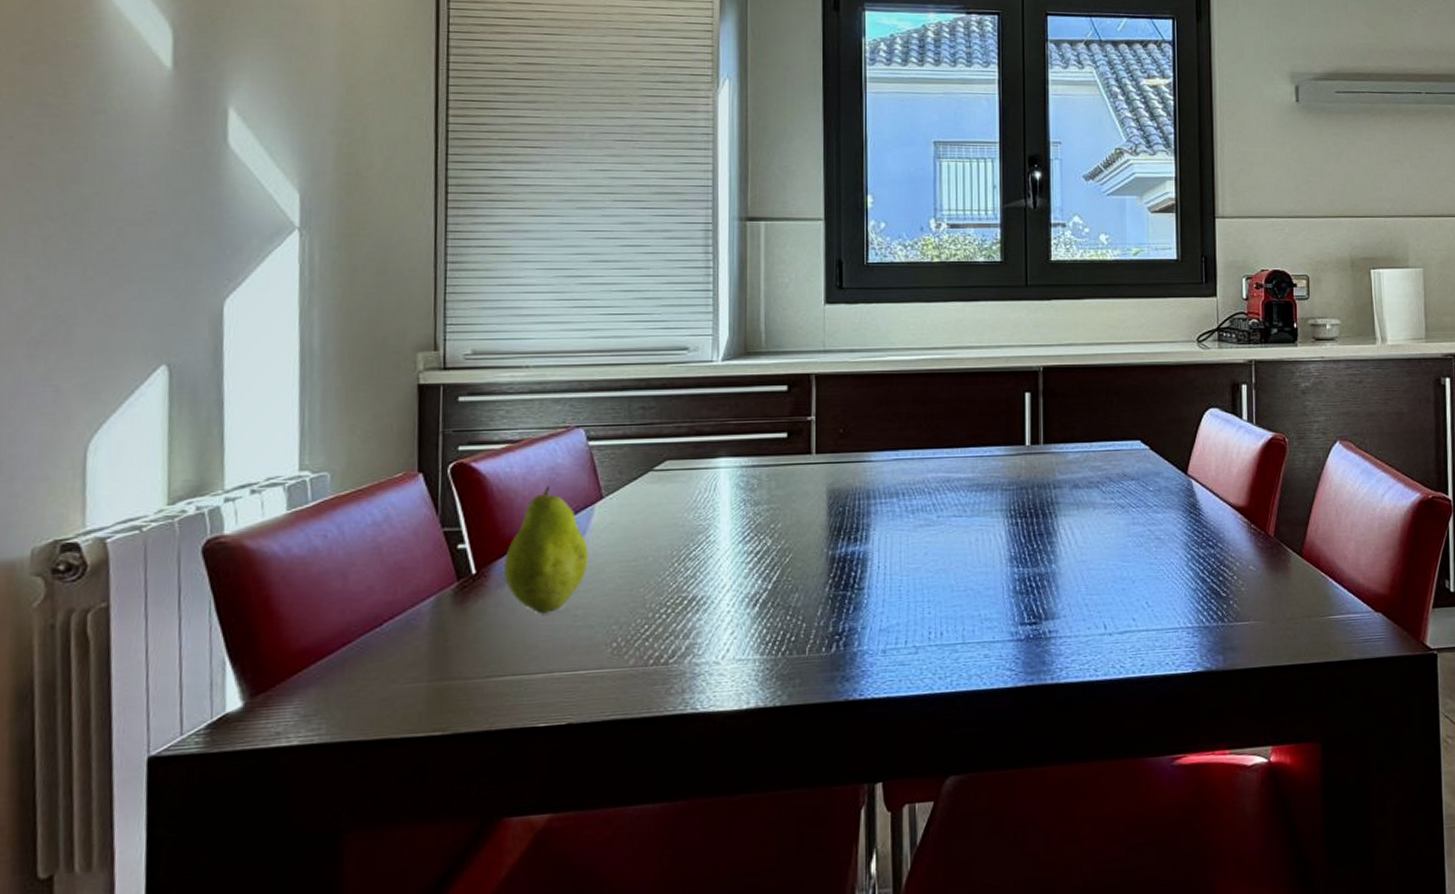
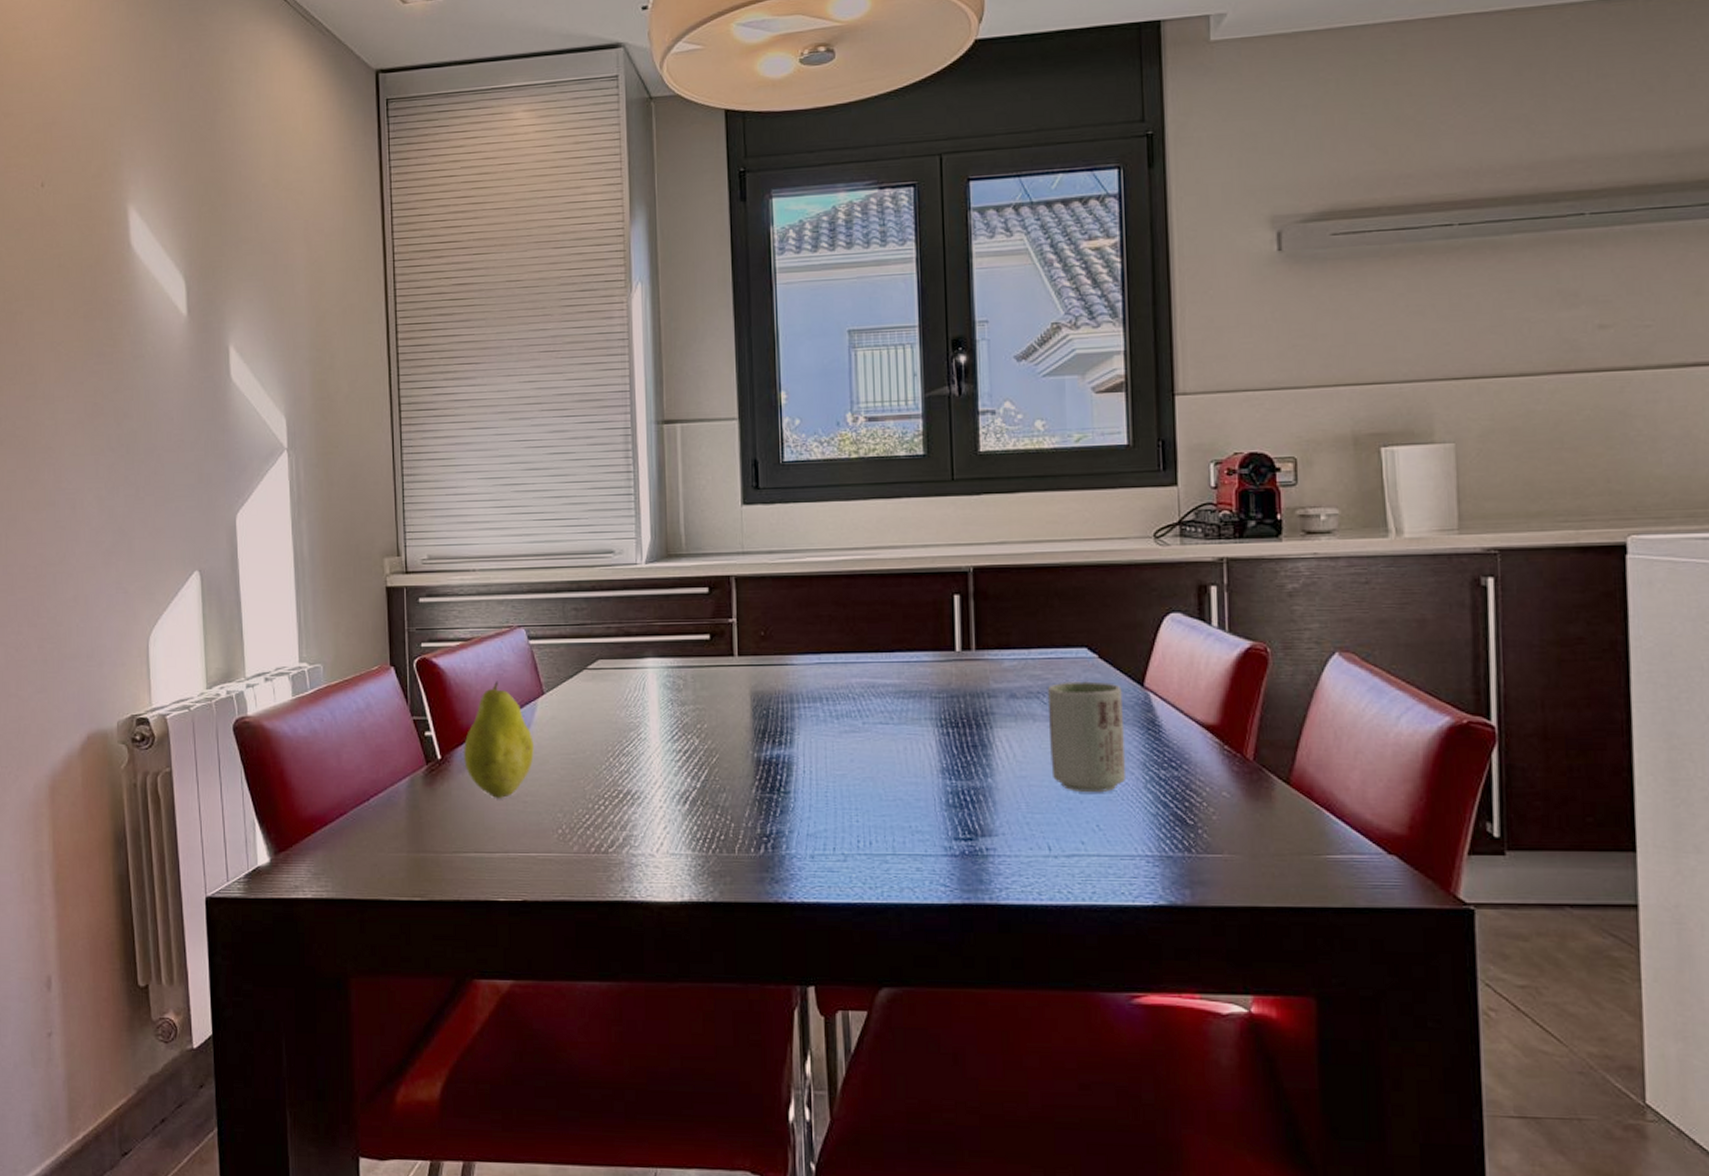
cup: none [1105,471,1172,573] -> present [1047,681,1127,793]

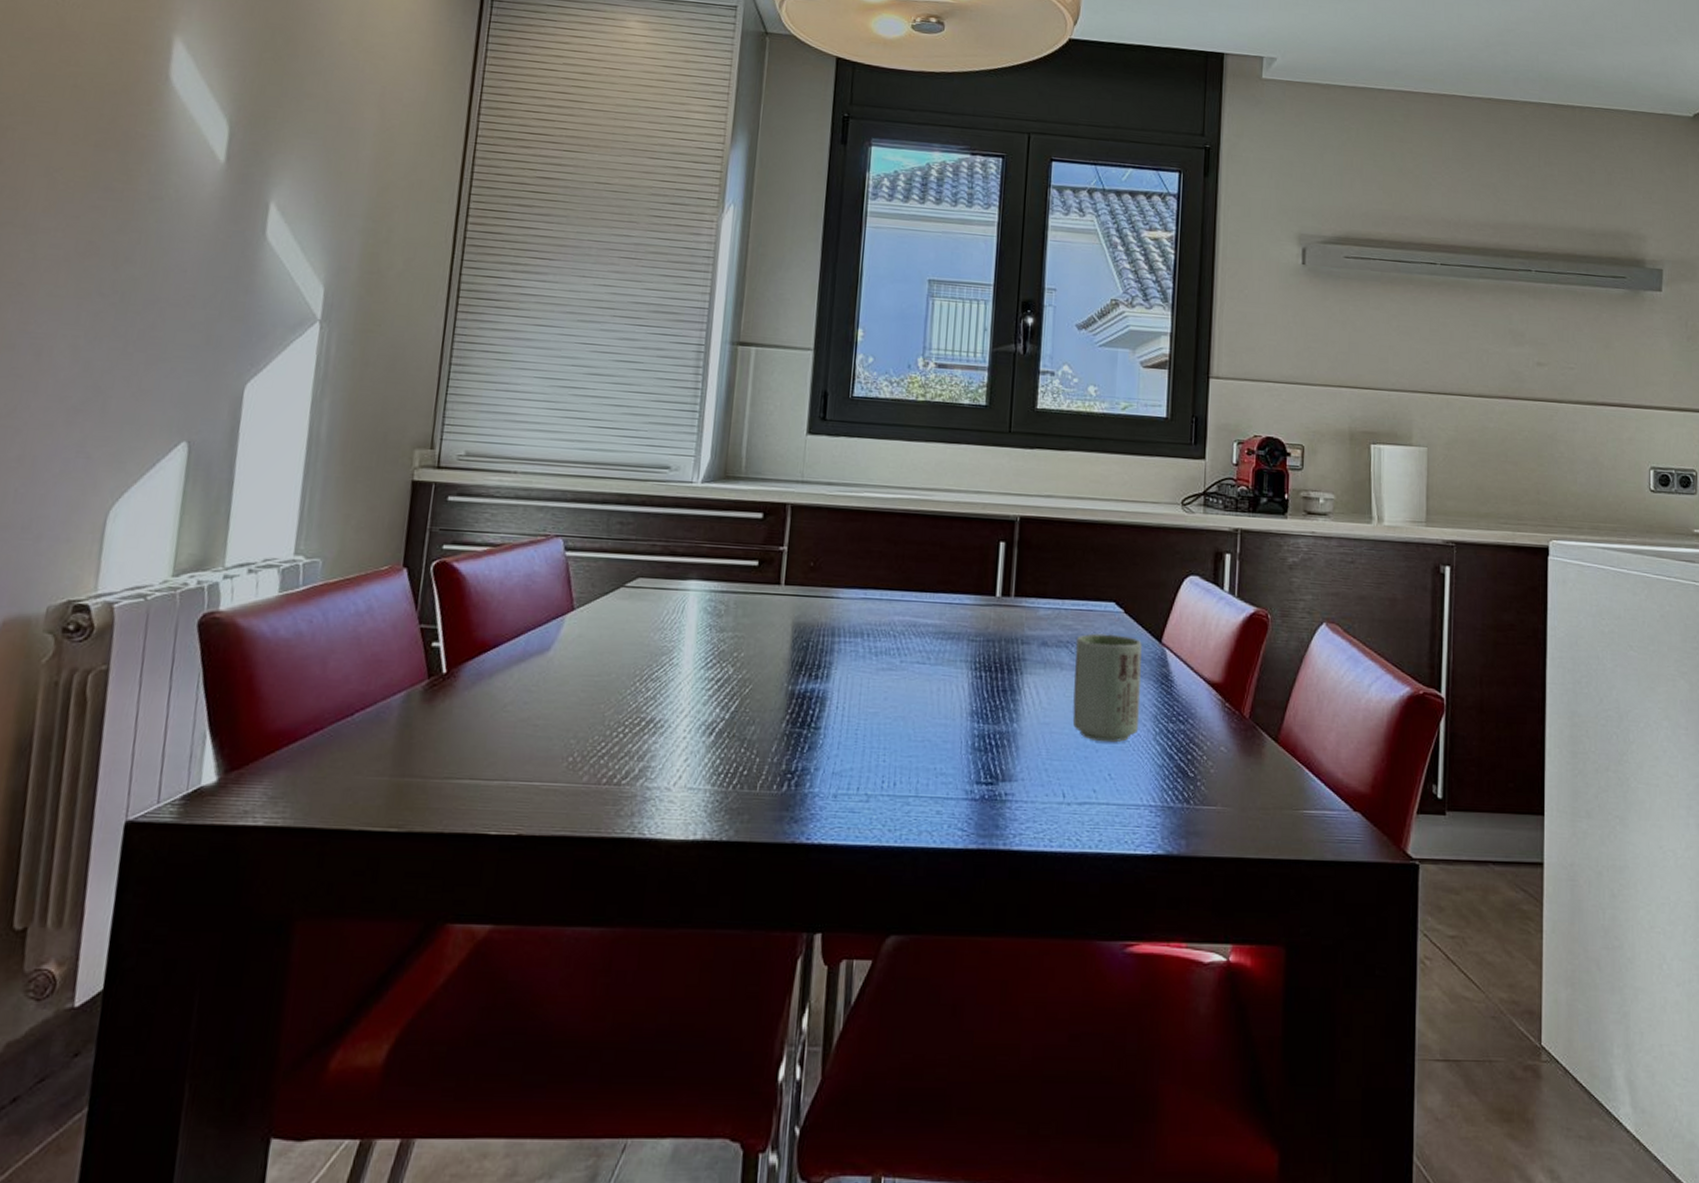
fruit: present [464,681,534,799] -> none [472,592,555,721]

